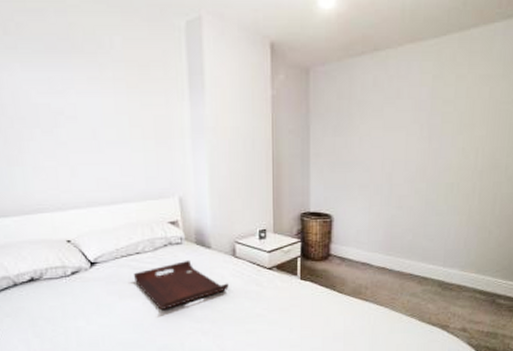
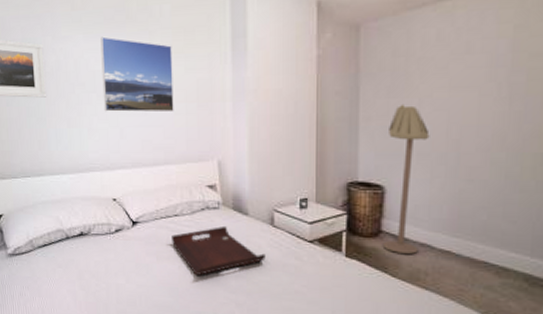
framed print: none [41,66,131,150] -> present [100,36,174,113]
floor lamp: none [331,142,369,272] -> present [382,104,430,254]

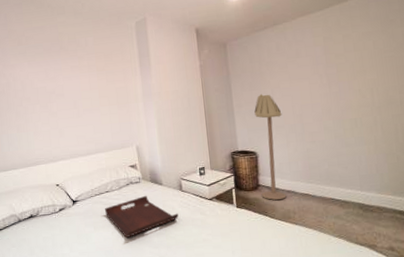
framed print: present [100,36,174,113] -> none [41,62,100,118]

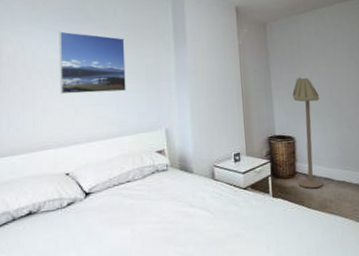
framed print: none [41,62,100,118] -> present [59,31,126,95]
serving tray: present [105,195,179,239] -> none [124,185,209,237]

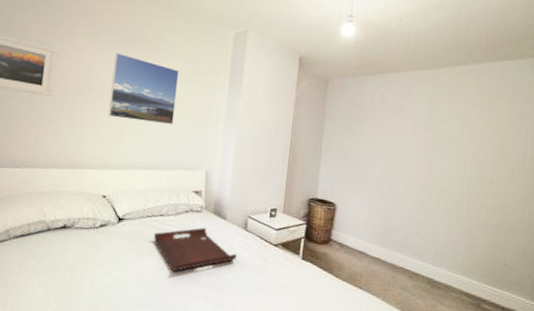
serving tray: none [124,185,209,237] -> present [154,227,237,272]
floor lamp: present [293,76,323,188] -> none [331,142,371,259]

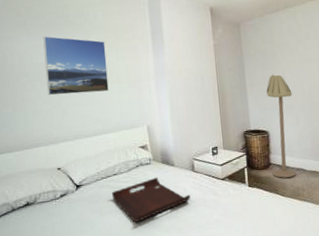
floor lamp: none [331,142,371,259] -> present [266,74,296,178]

